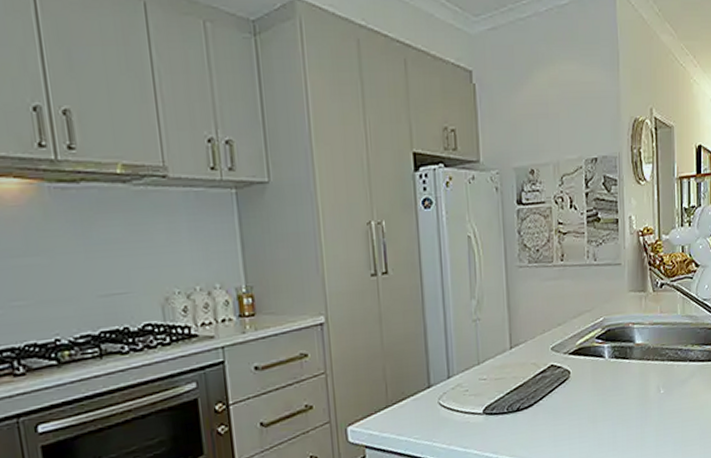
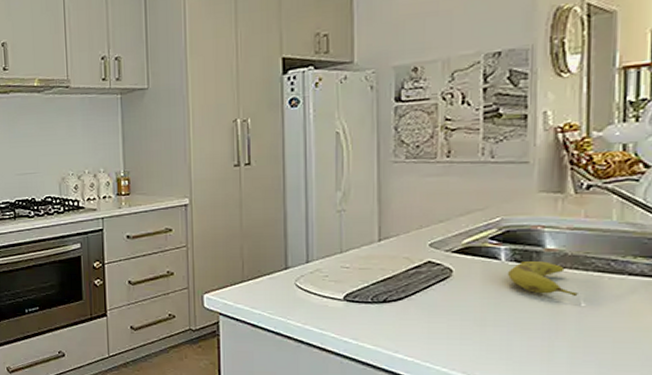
fruit: none [610,355,658,386] -> present [507,261,578,296]

